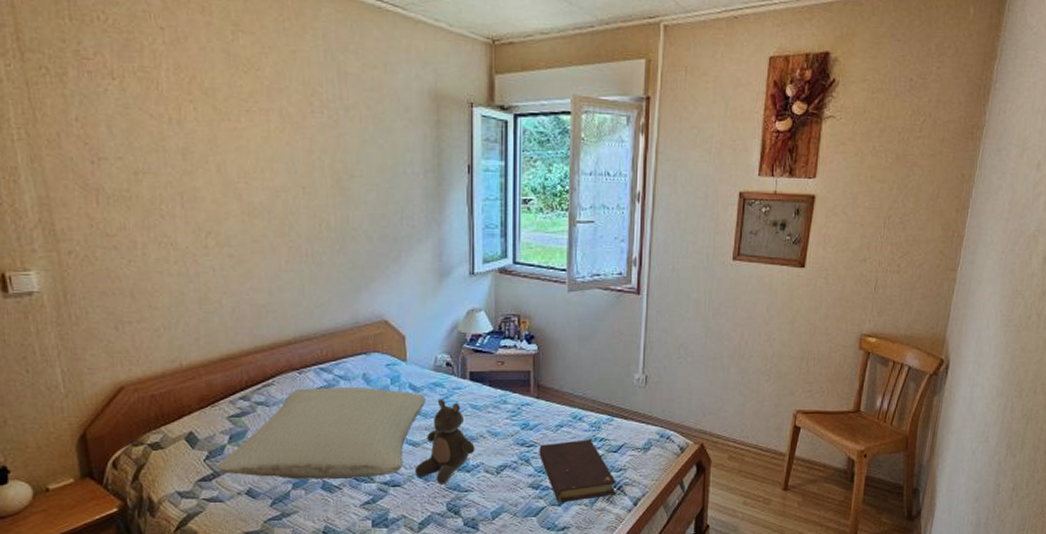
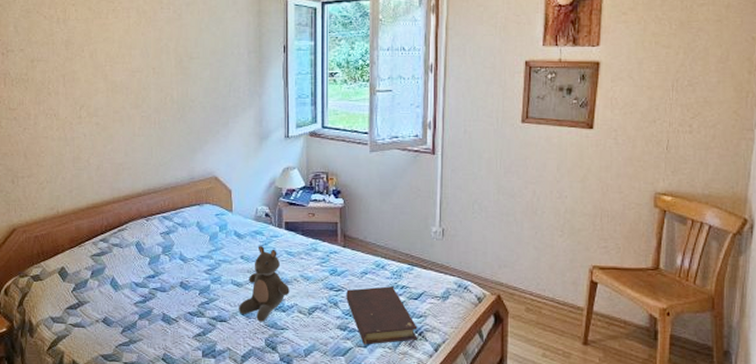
pillow: present [218,387,427,480] -> none [82,233,249,314]

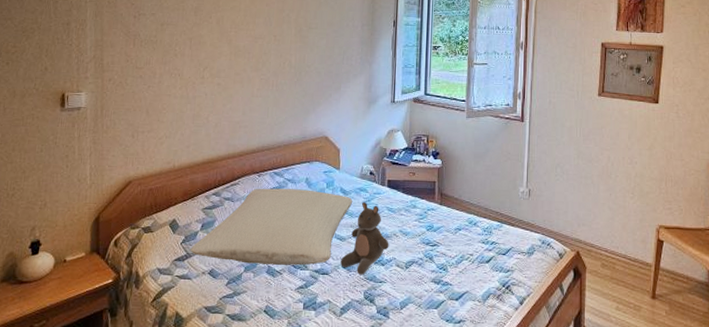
pillow: none [82,233,249,314] -> present [190,188,353,266]
book: present [346,286,417,345] -> none [441,242,505,298]

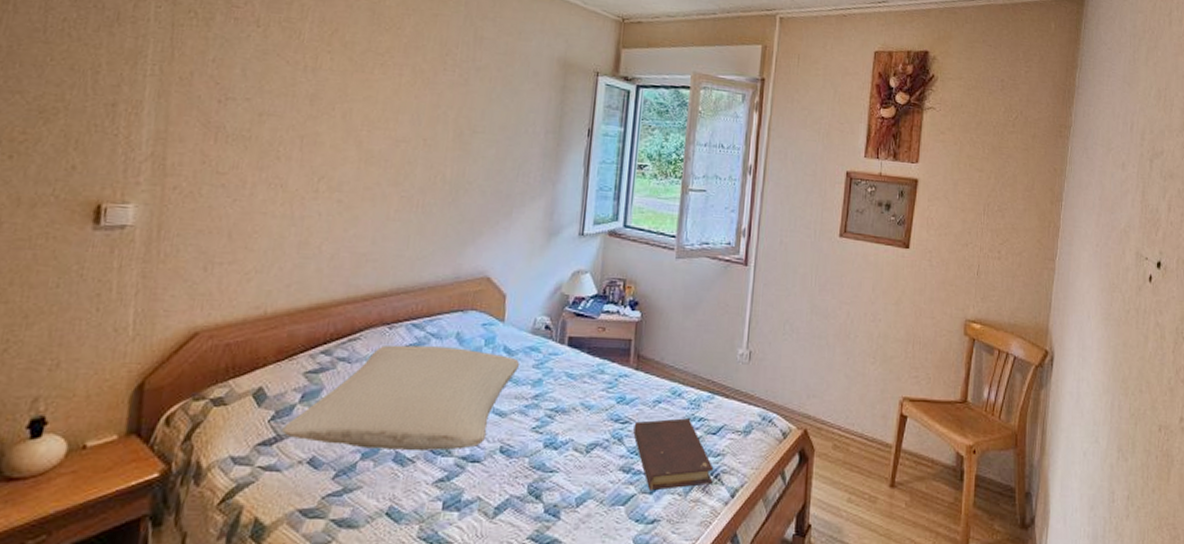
stuffed bear: present [341,202,389,275] -> none [498,365,566,463]
book: none [441,242,505,298] -> present [633,418,714,491]

